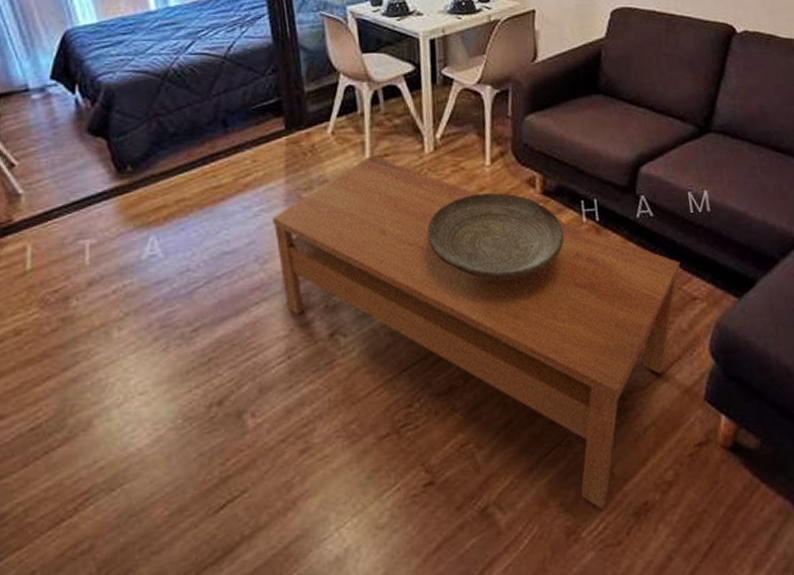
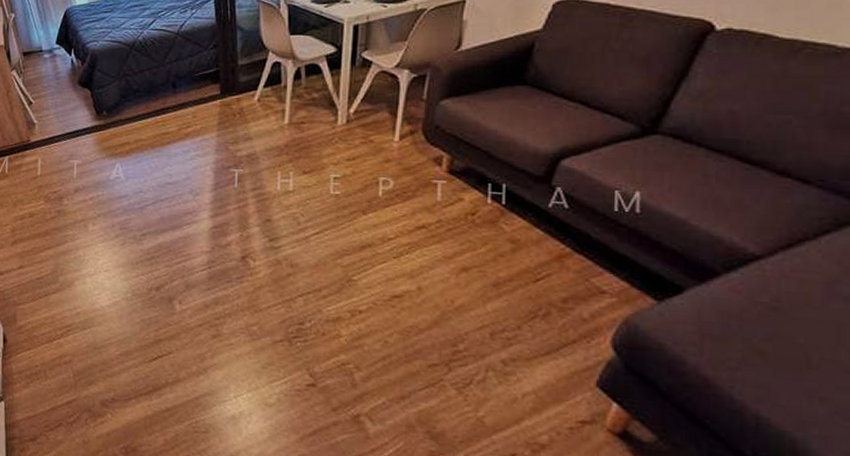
coffee table: present [272,156,681,510] -> none [205,123,593,447]
decorative bowl: present [427,192,565,281] -> none [332,164,466,242]

